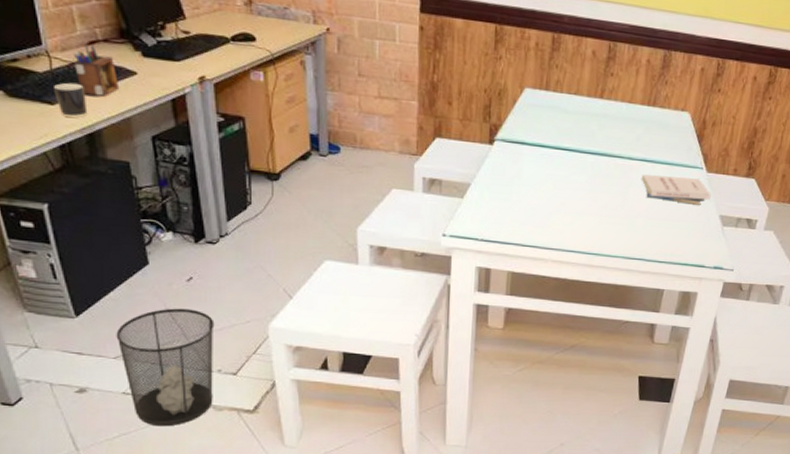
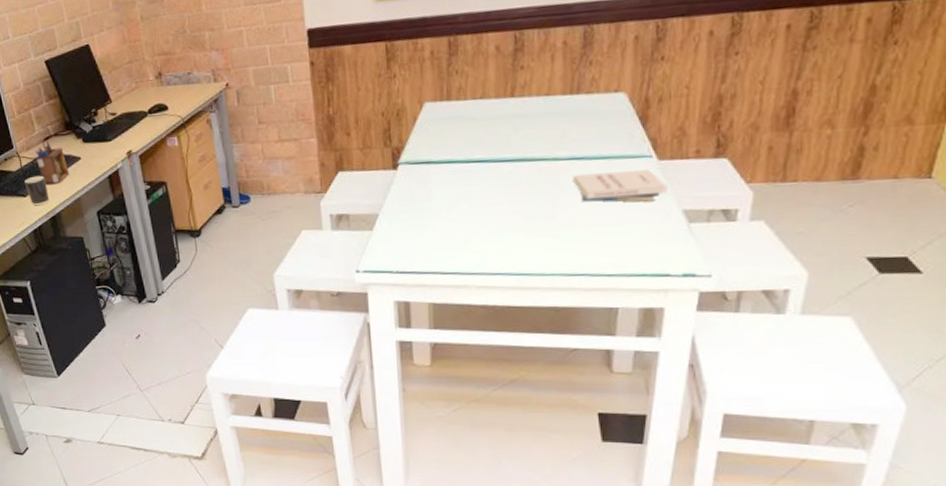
waste bin: present [116,308,215,427] -> none [88,364,168,473]

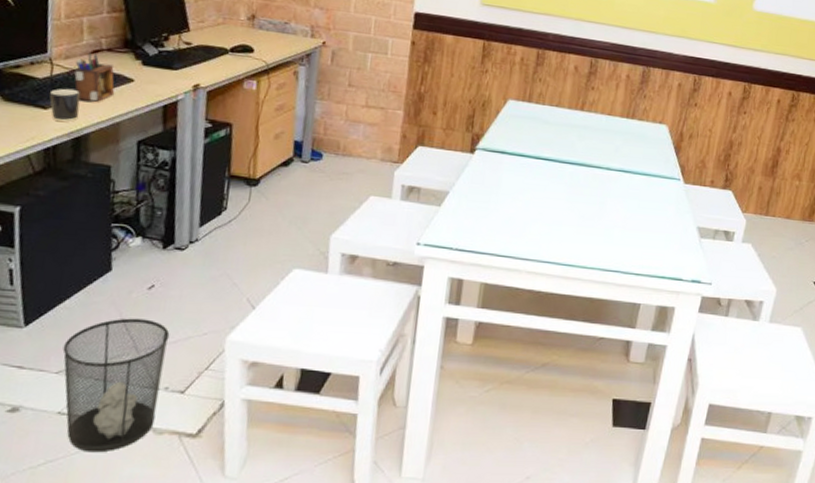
waste bin: none [88,364,168,473] -> present [63,318,170,453]
books: present [572,170,667,202] -> none [619,185,688,216]

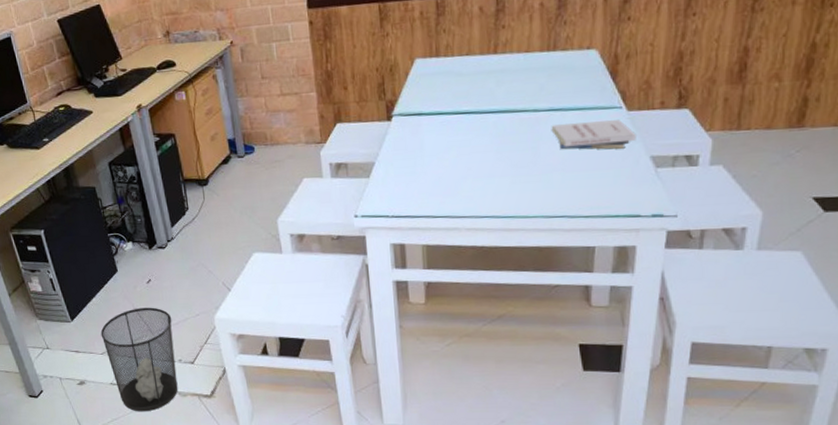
mug: present [48,88,81,123] -> none [37,128,63,158]
desk organizer: present [73,52,115,102] -> none [48,94,82,137]
books: none [619,185,688,216] -> present [551,120,636,150]

